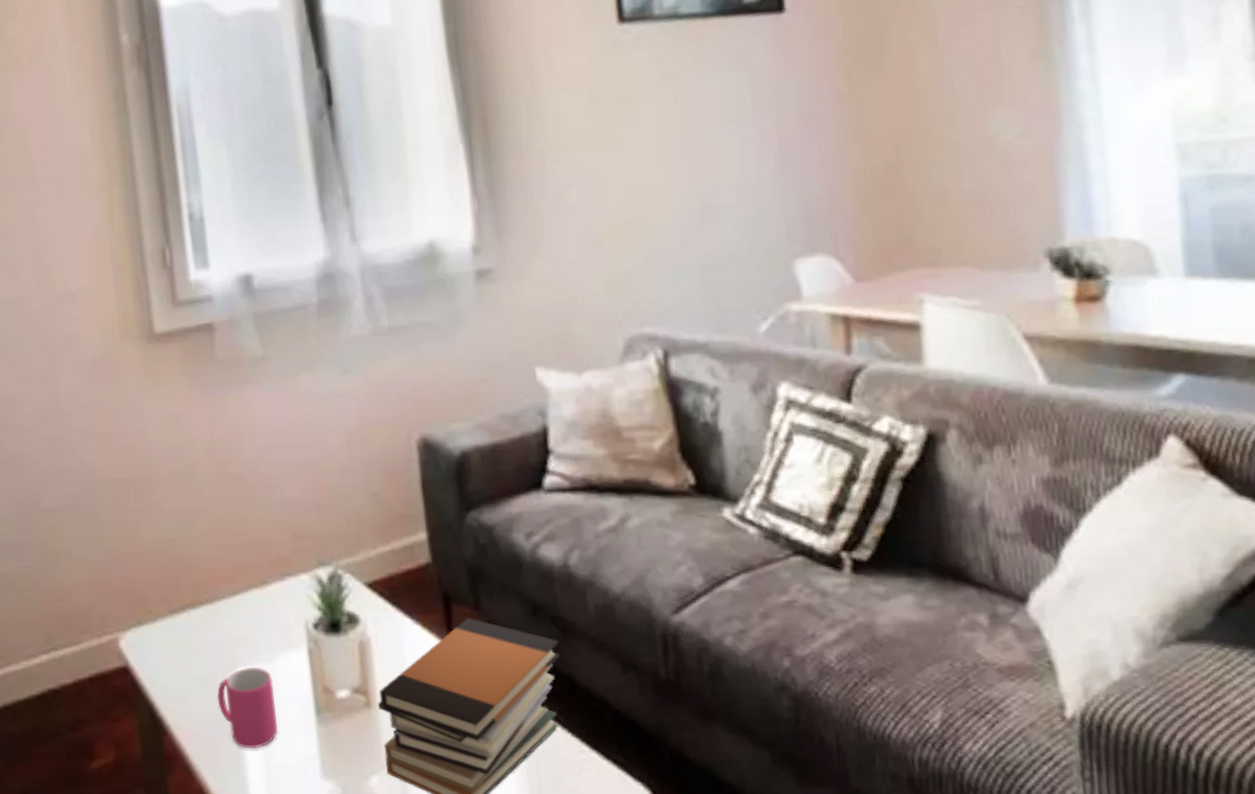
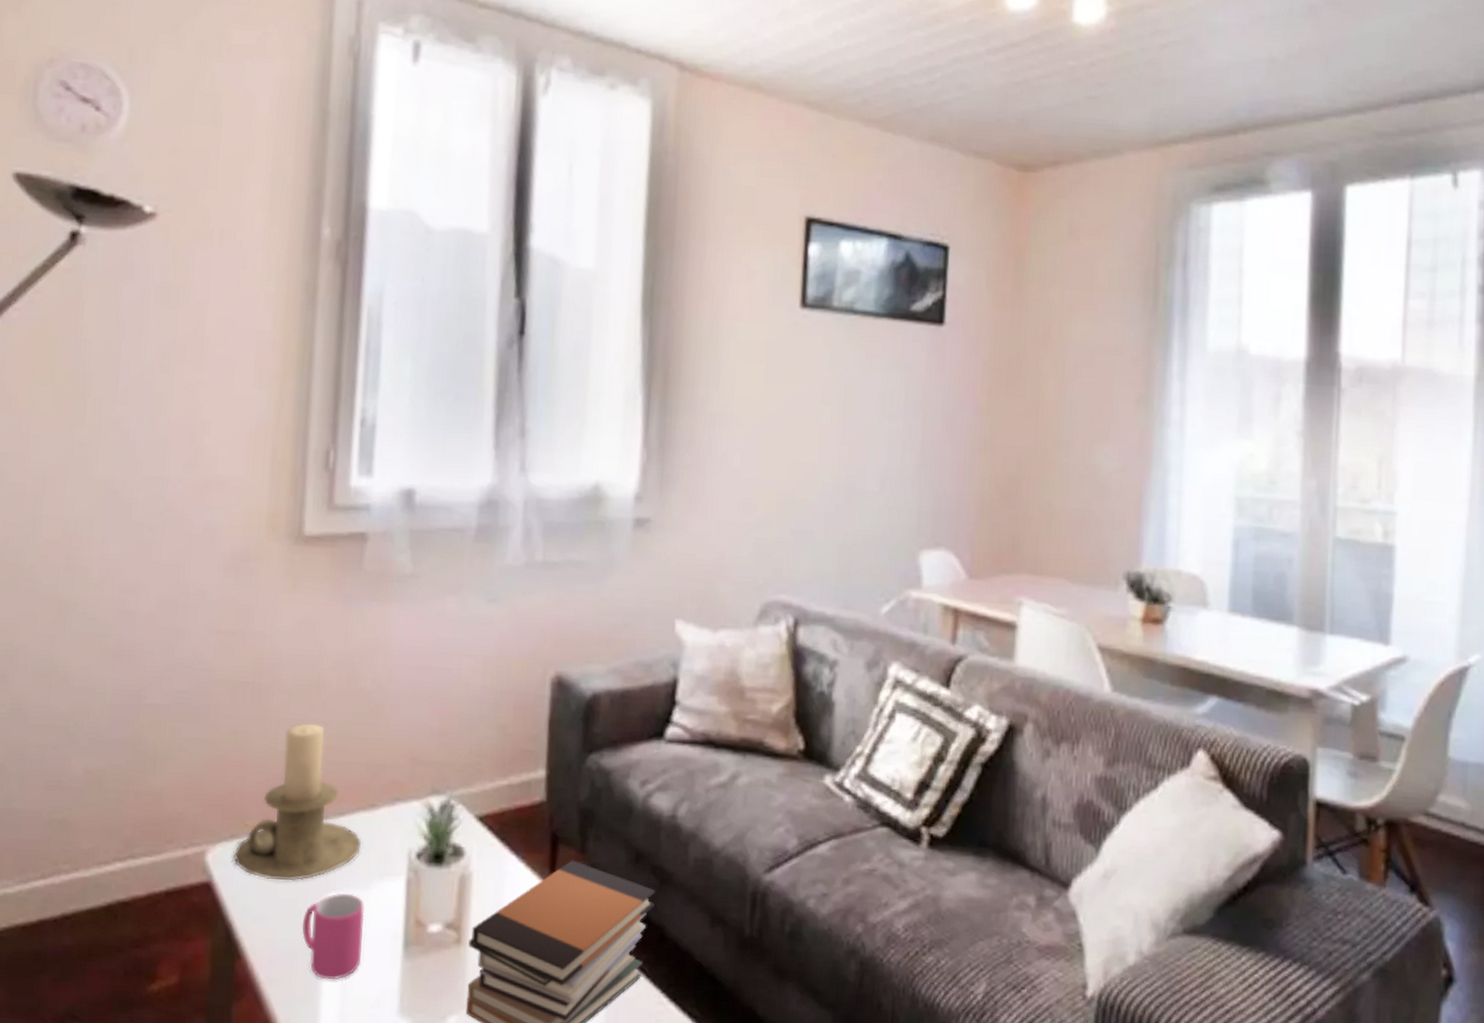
candle holder: none [142,510,260,660] -> present [232,723,362,881]

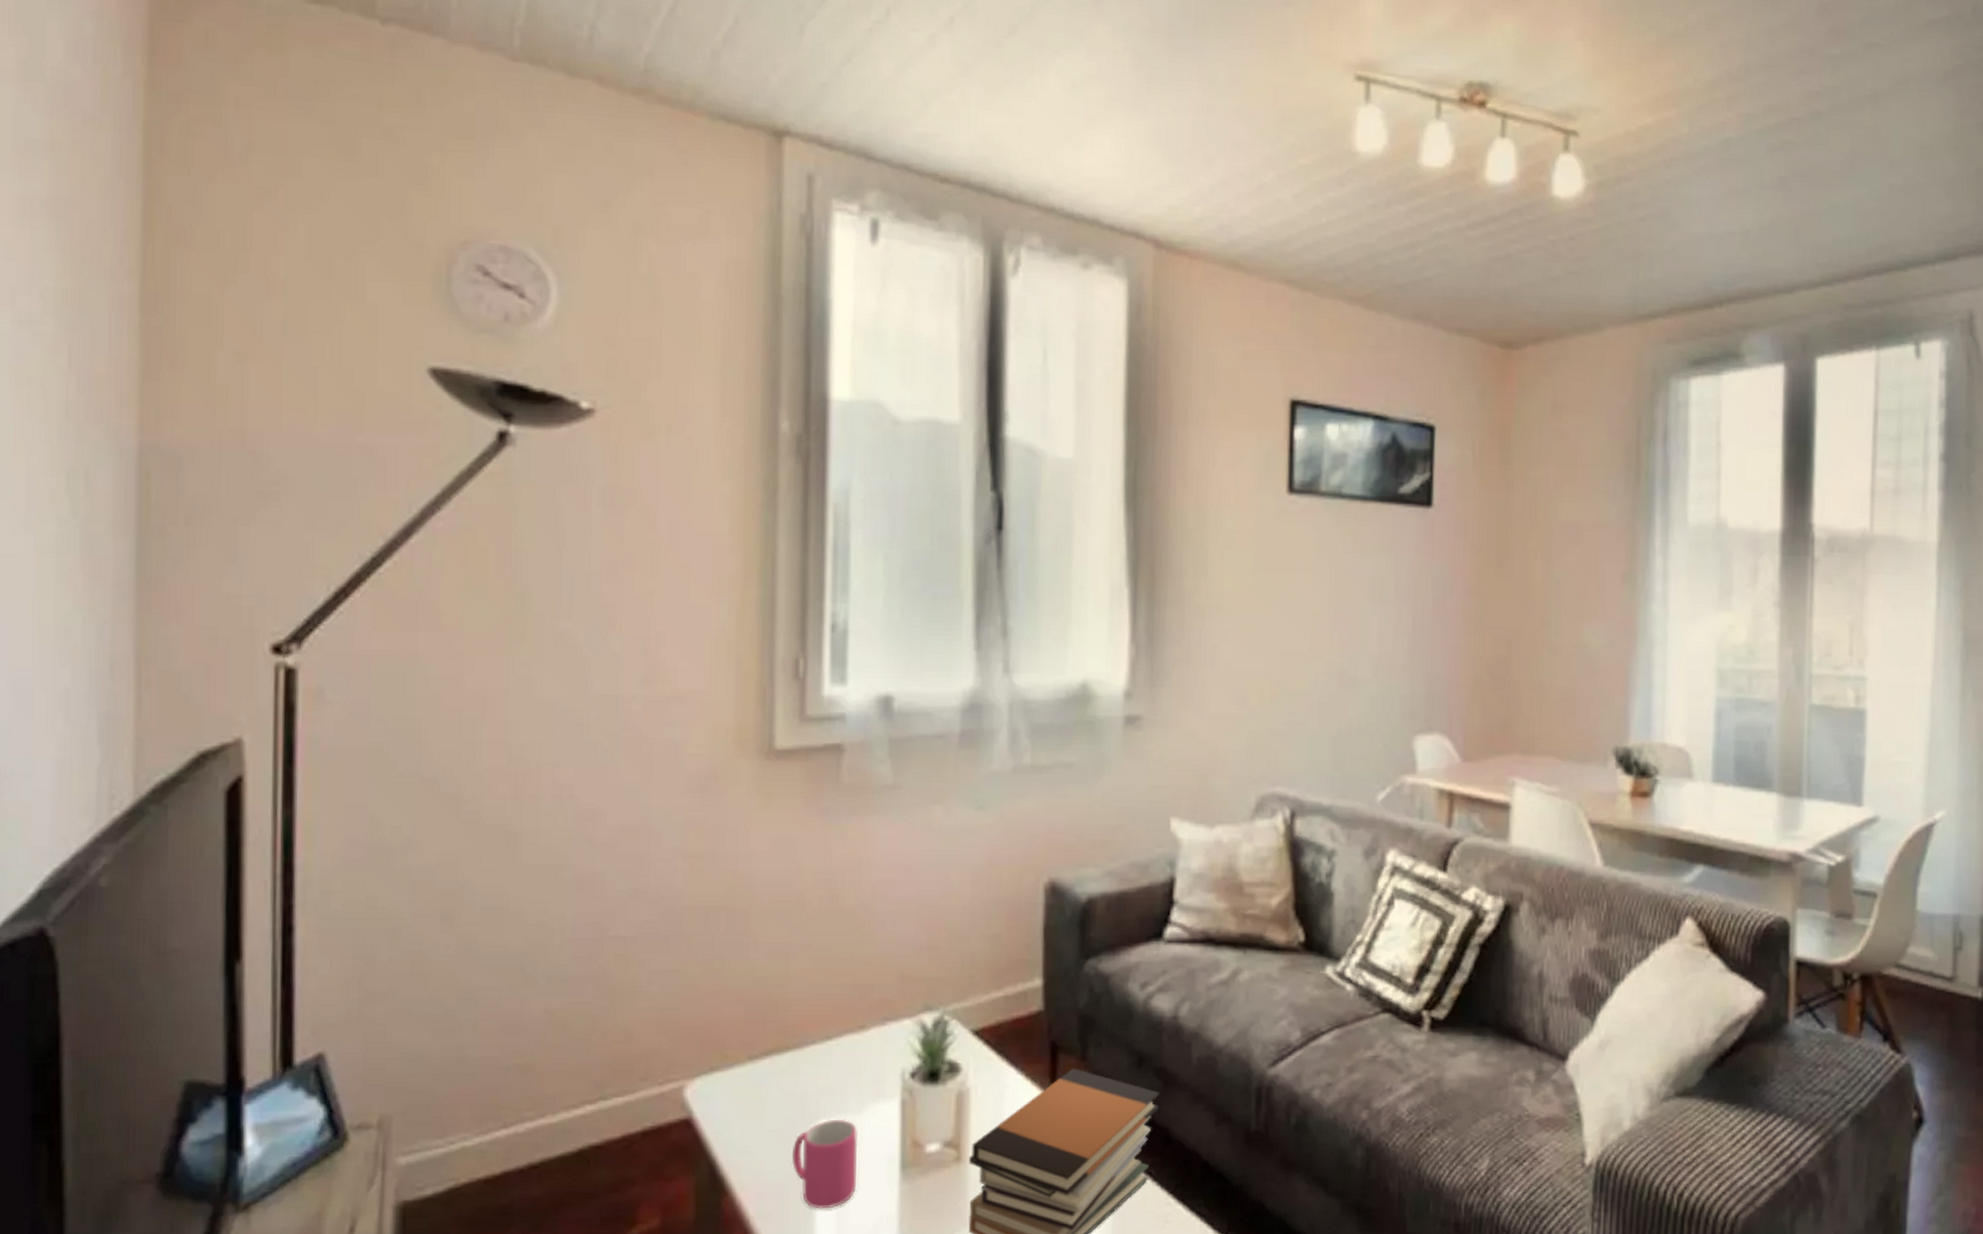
candle holder: present [232,723,362,881] -> none [713,946,852,1112]

